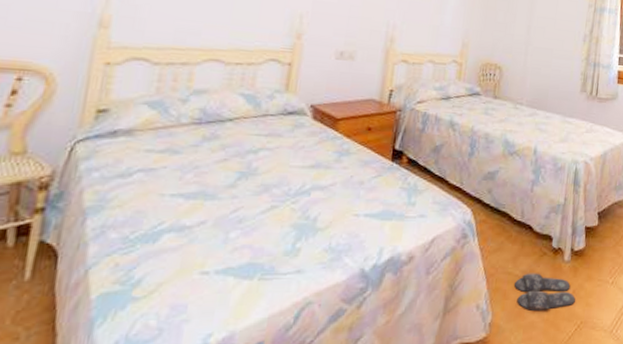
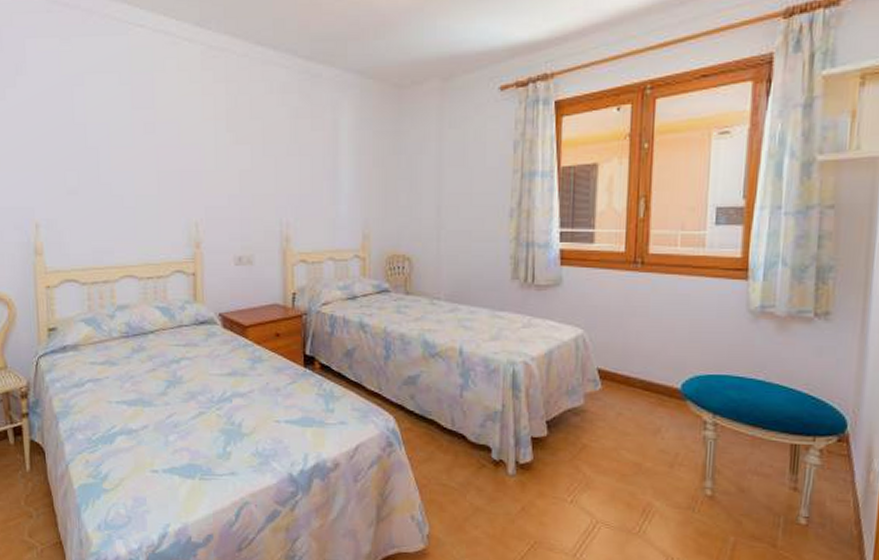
slippers: present [514,273,575,312] -> none [452,485,525,527]

